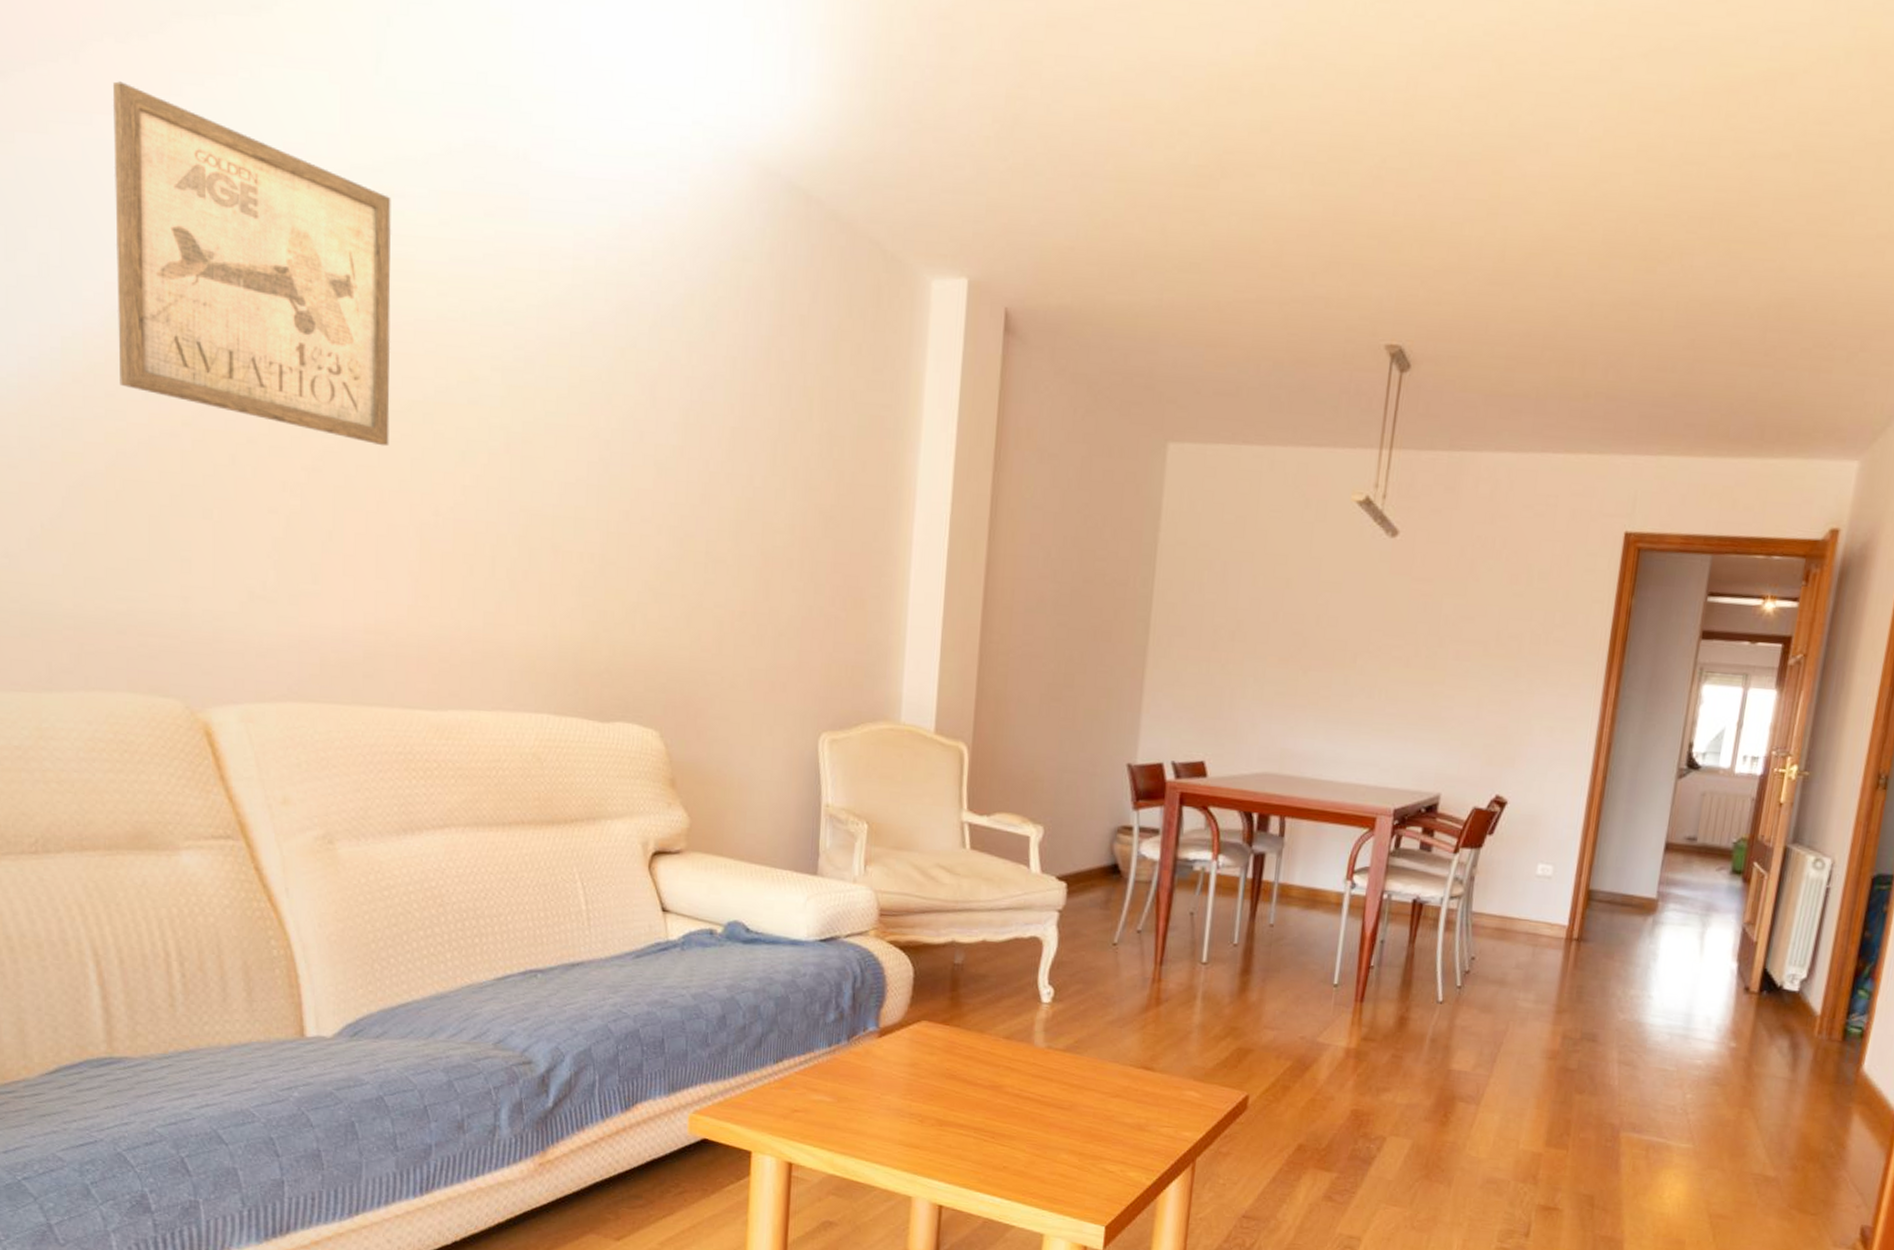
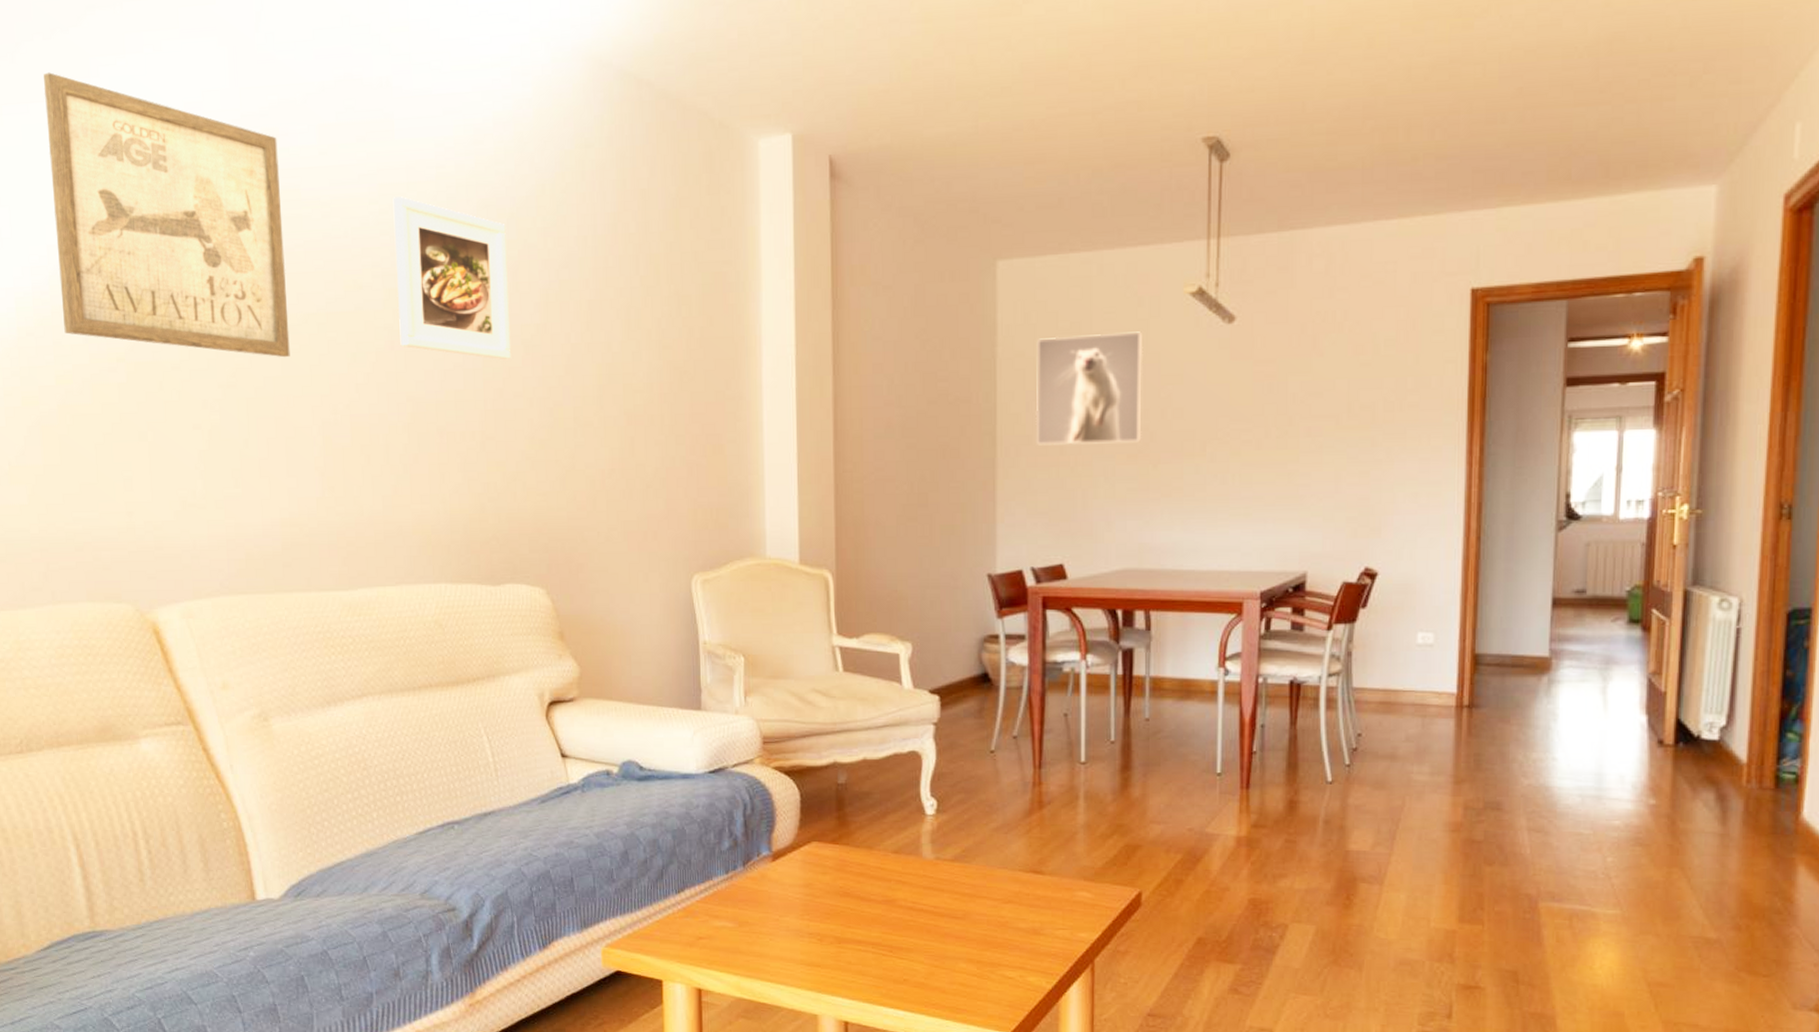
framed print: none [517,284,647,481] -> present [393,196,512,360]
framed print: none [1190,528,1306,647] -> present [1035,331,1143,446]

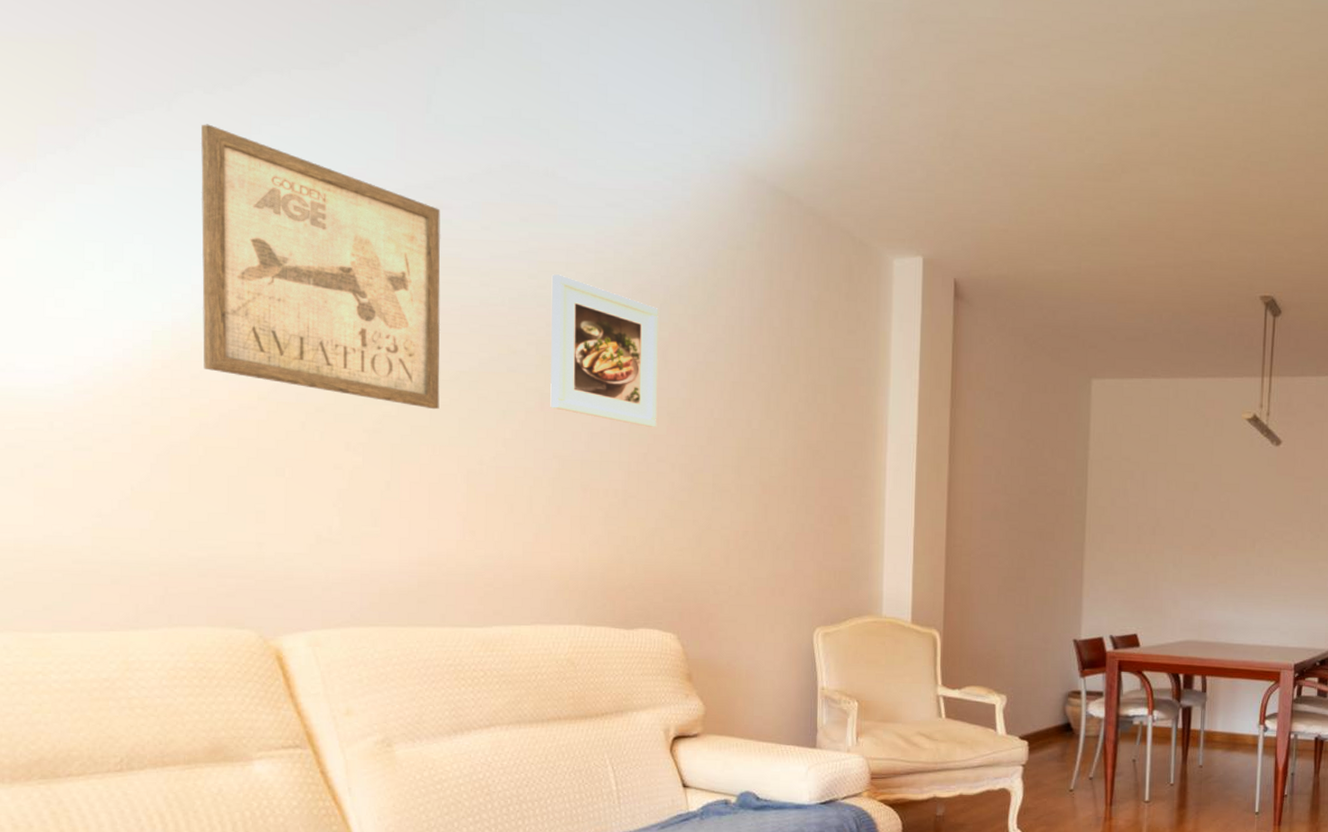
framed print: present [1035,331,1143,446] -> none [1118,445,1208,537]

